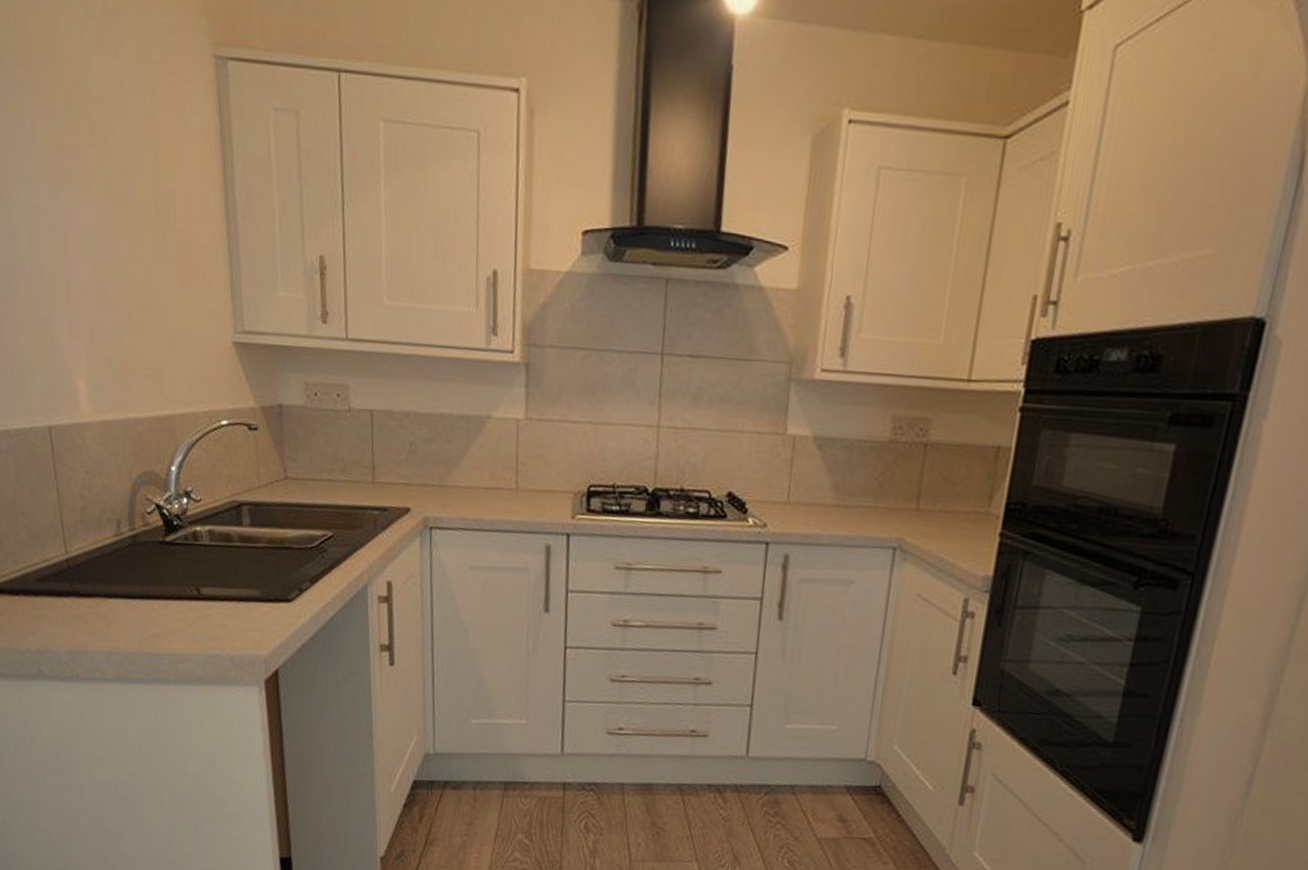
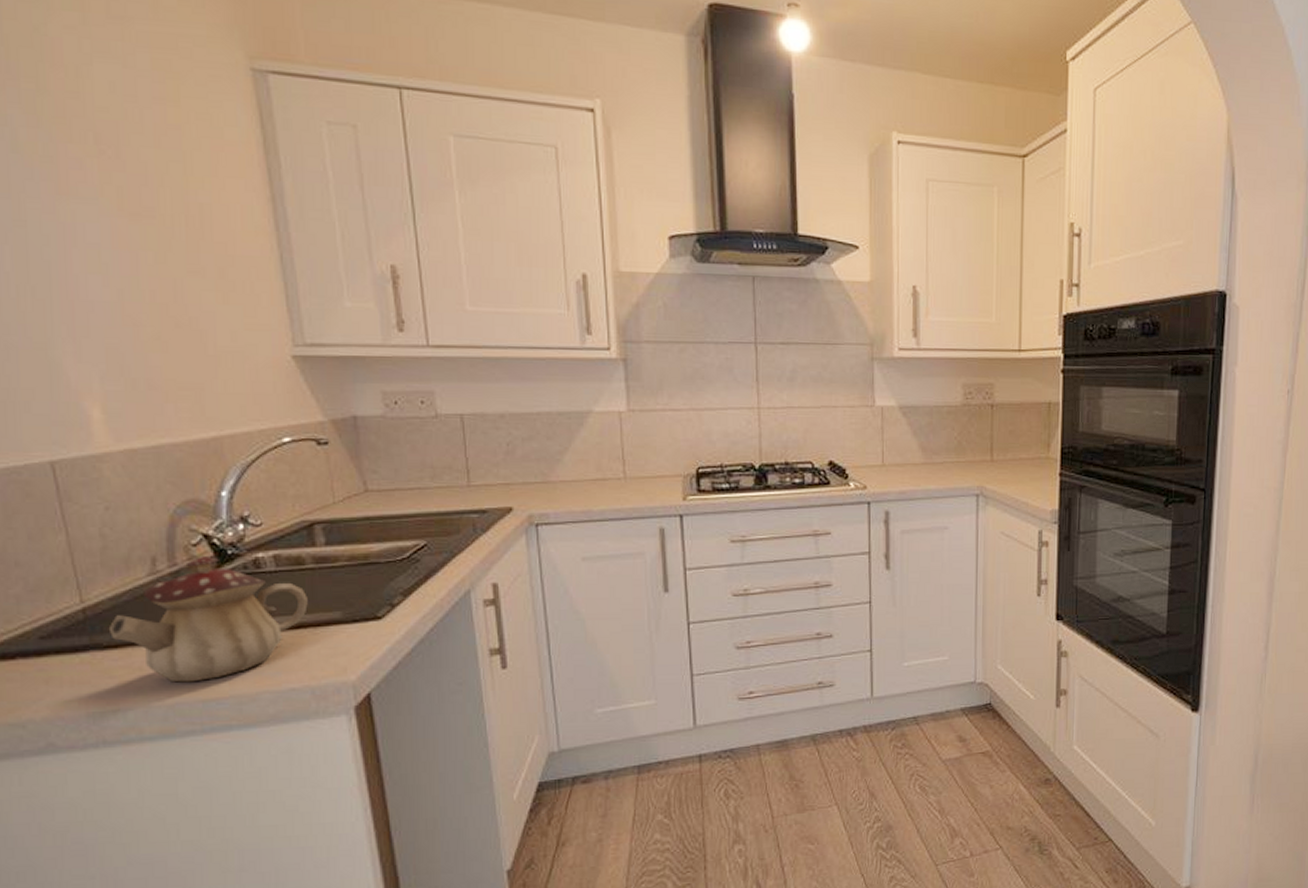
teapot: none [84,523,233,637] -> present [108,555,308,683]

